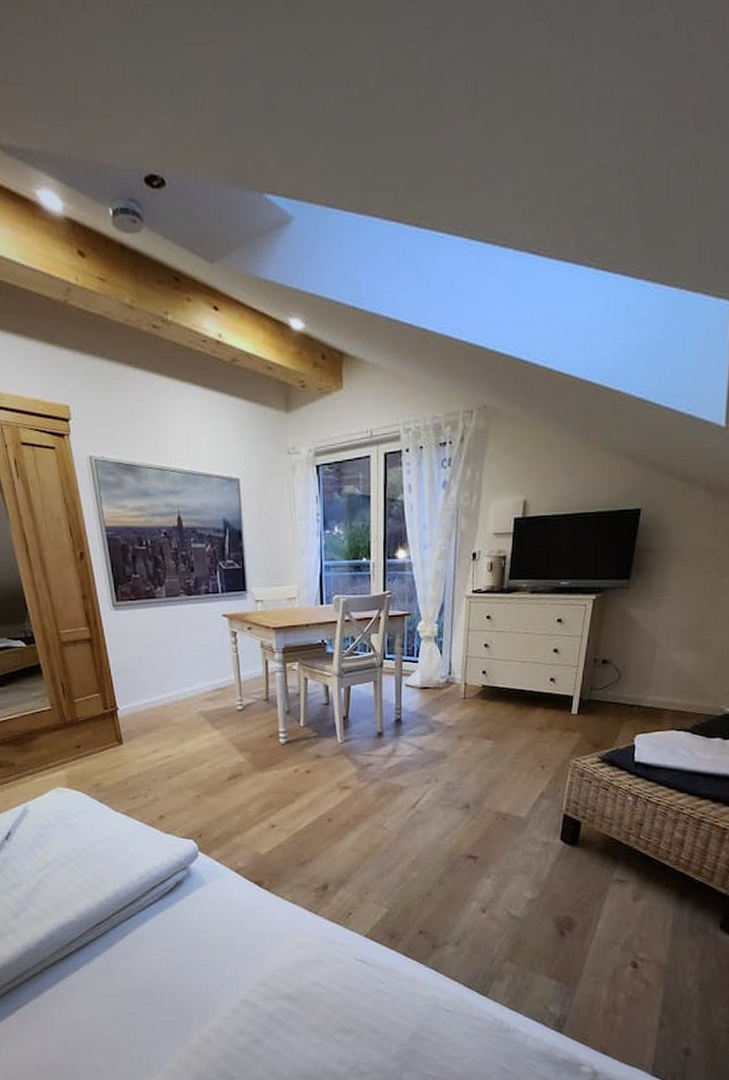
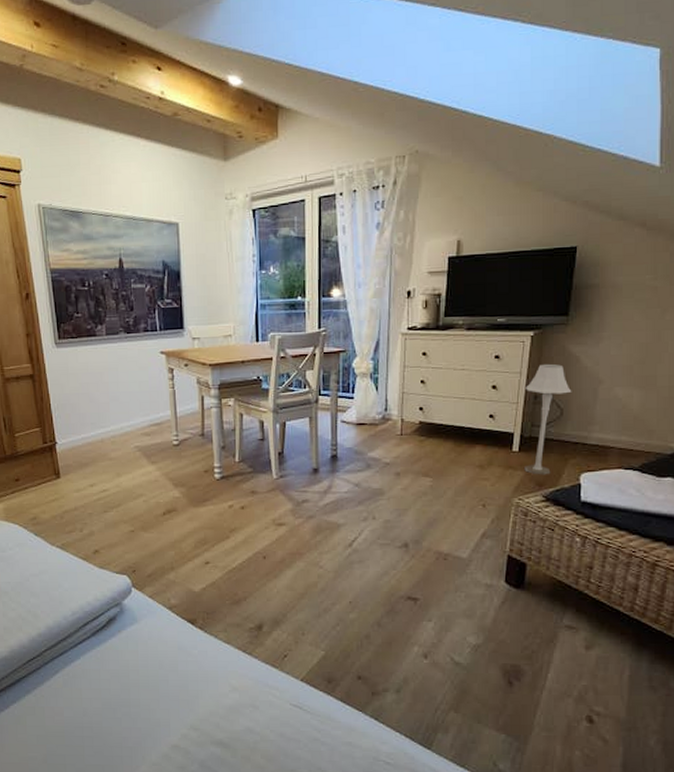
table lamp: none [582,627,630,737] -> present [524,363,572,475]

